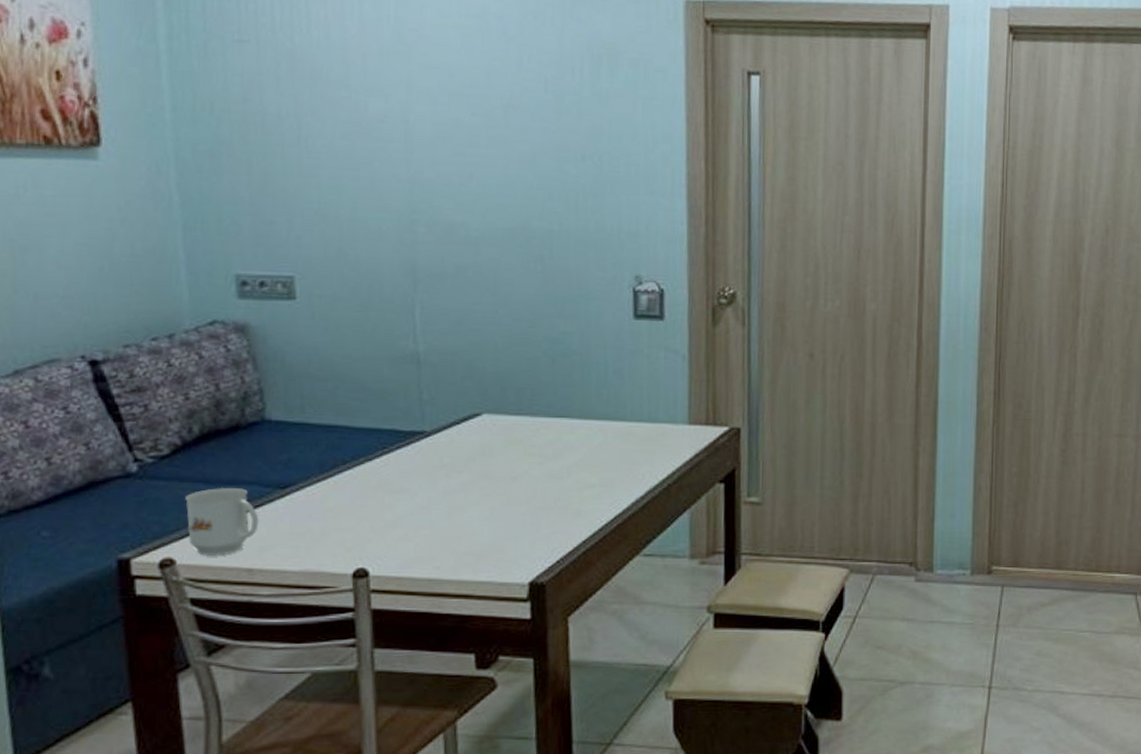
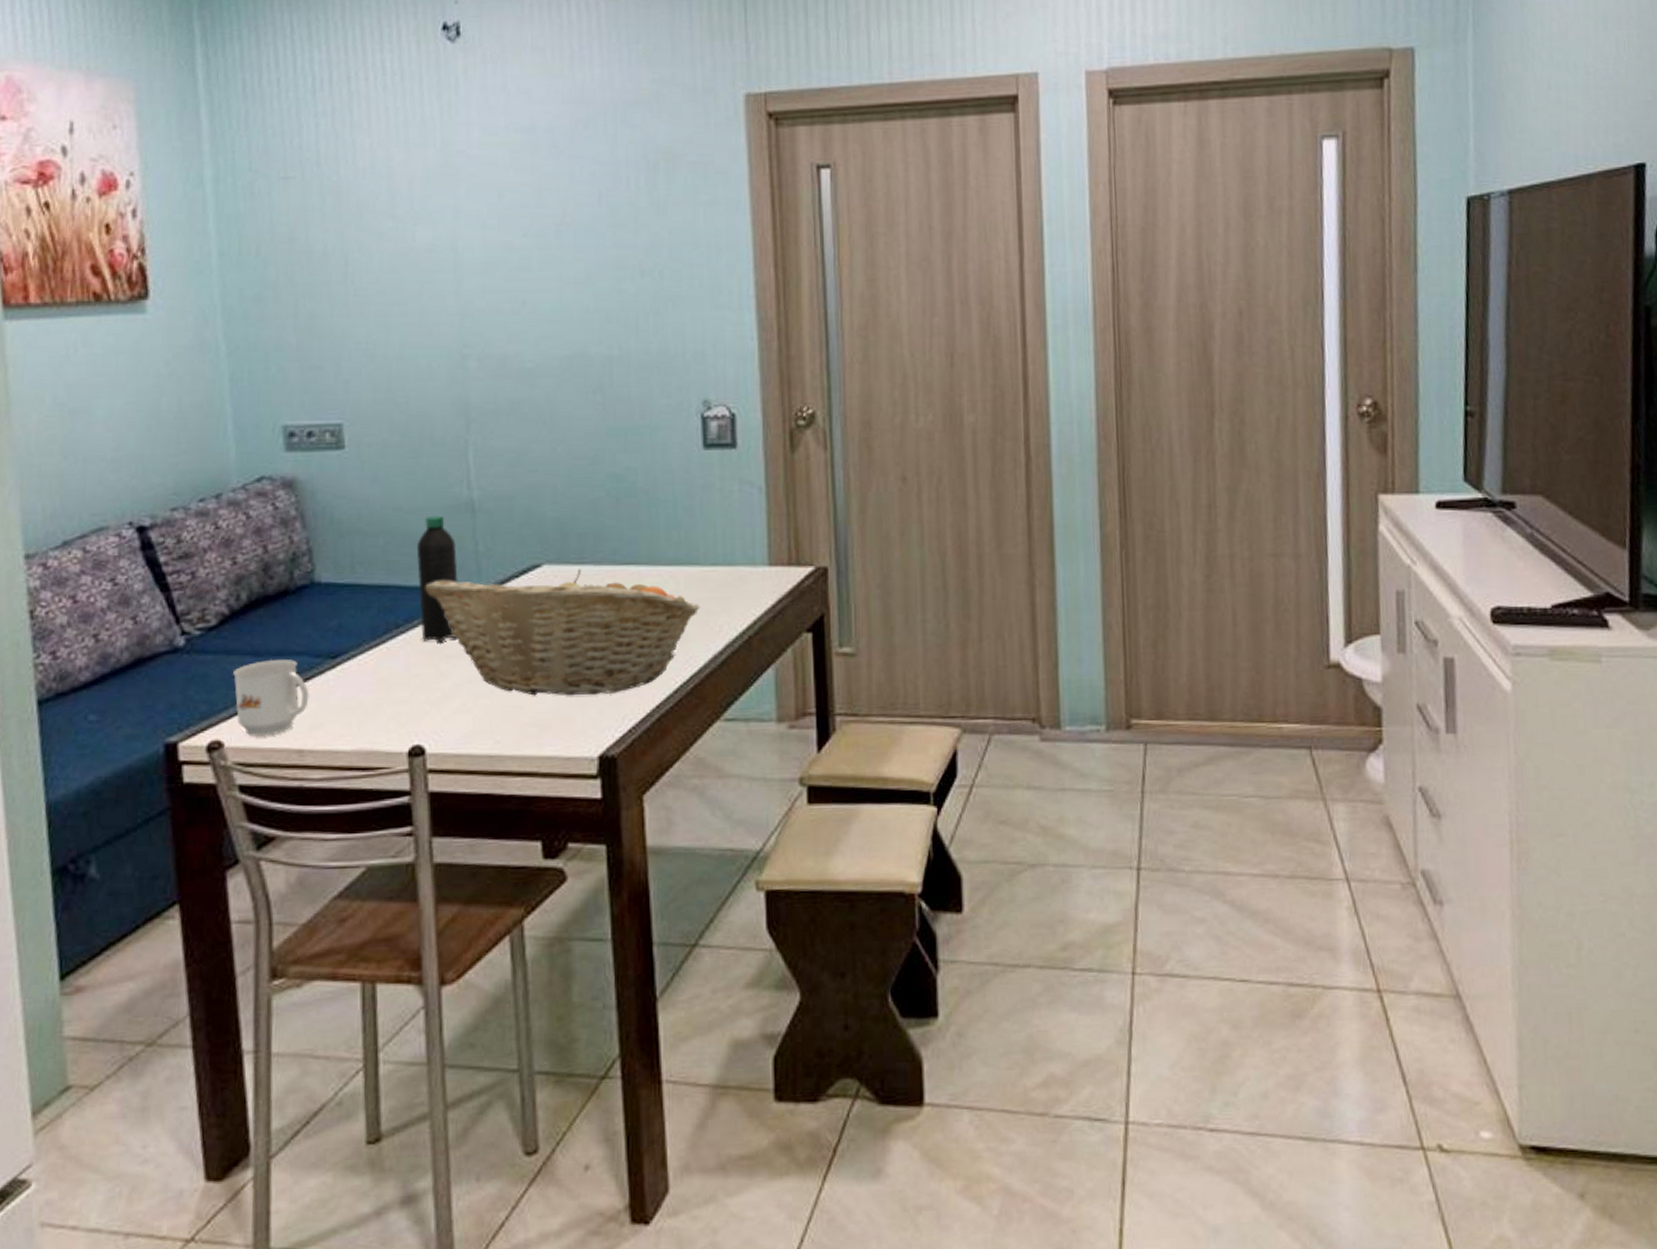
water bottle: none [363,365,403,479] -> present [416,515,458,642]
fruit basket: none [371,419,626,530] -> present [425,569,700,696]

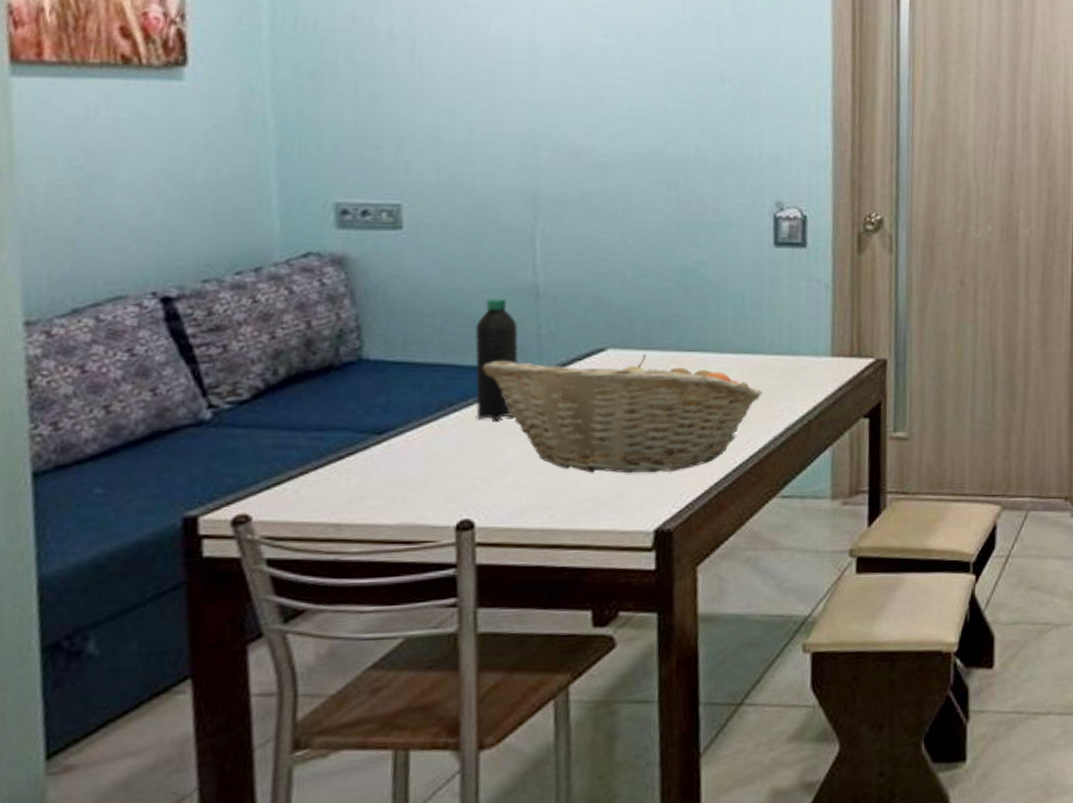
mug: present [232,659,309,736] -> none [264,434,351,511]

